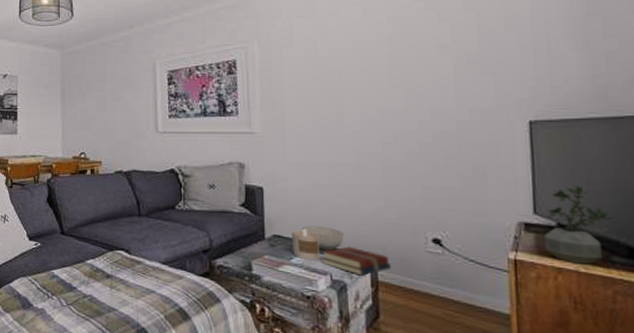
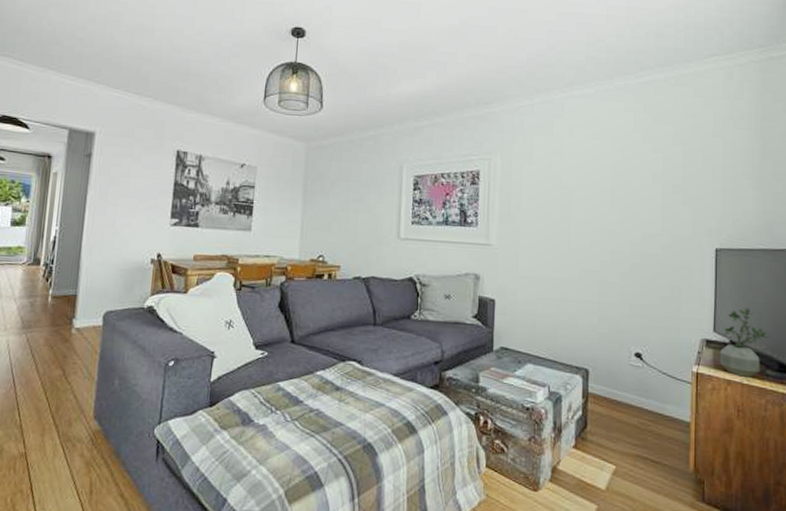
candle: present [291,229,321,261] -> none [516,342,542,373]
bowl: present [302,225,344,251] -> none [527,338,563,363]
books: present [321,246,392,276] -> none [541,359,601,388]

